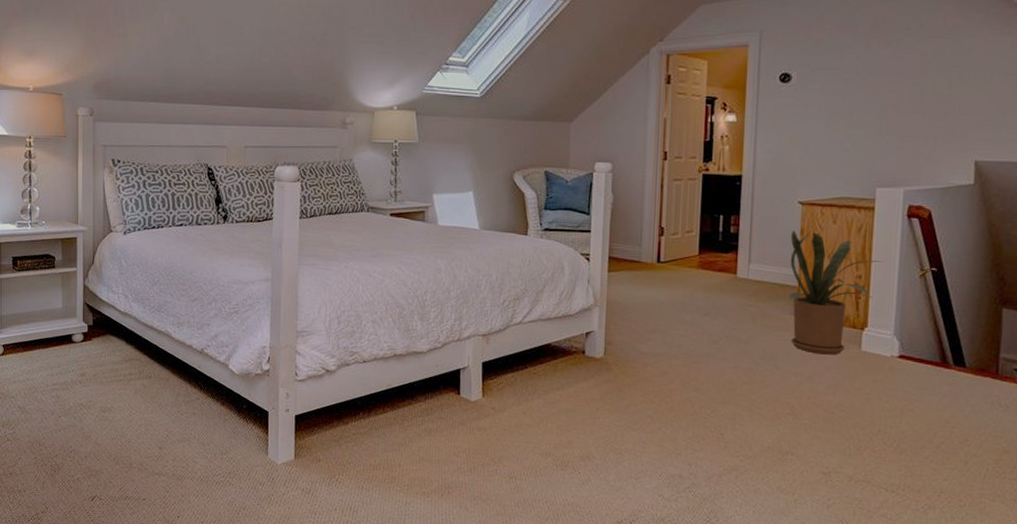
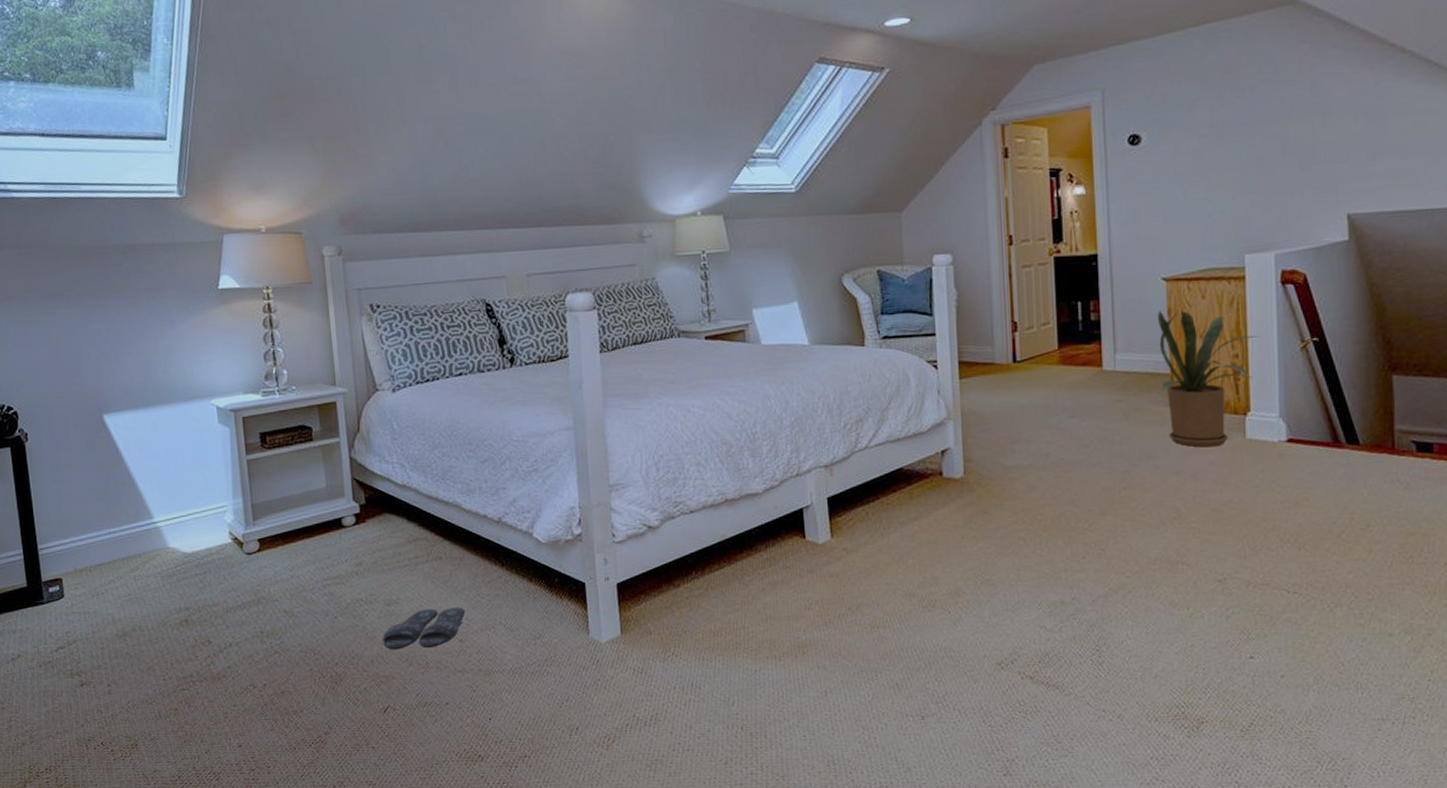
slippers: none [96,418,166,451] -> present [382,607,465,650]

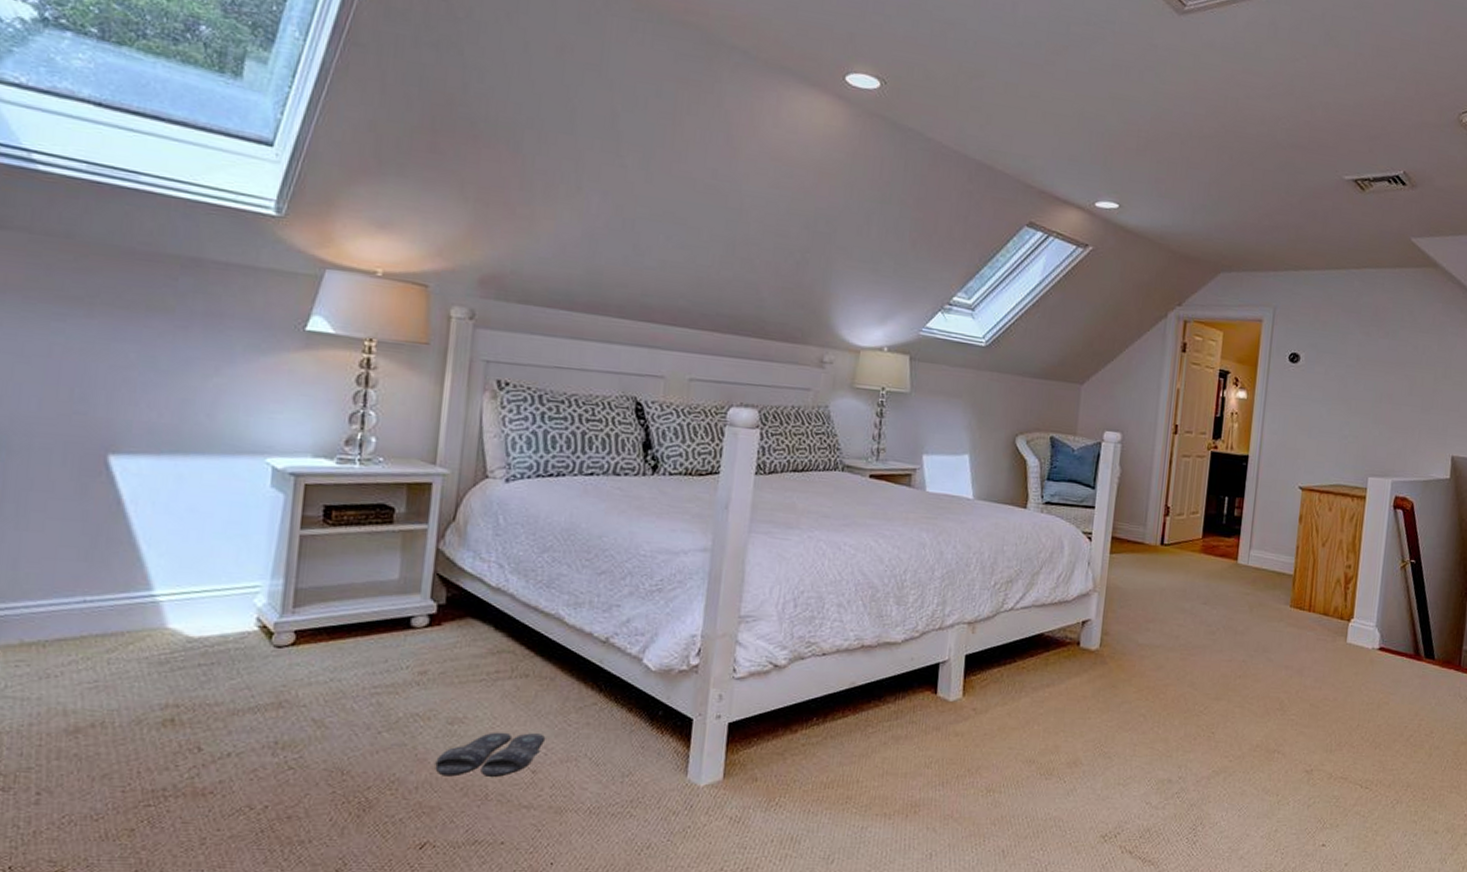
house plant: present [1158,310,1259,448] -> none [1284,516,1370,647]

